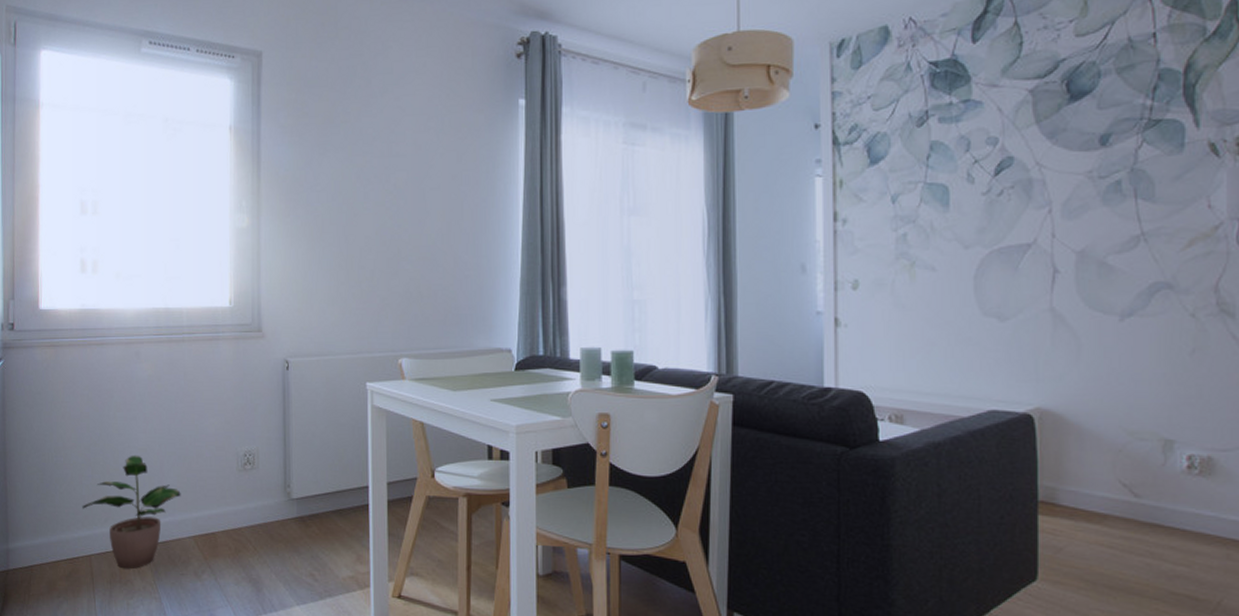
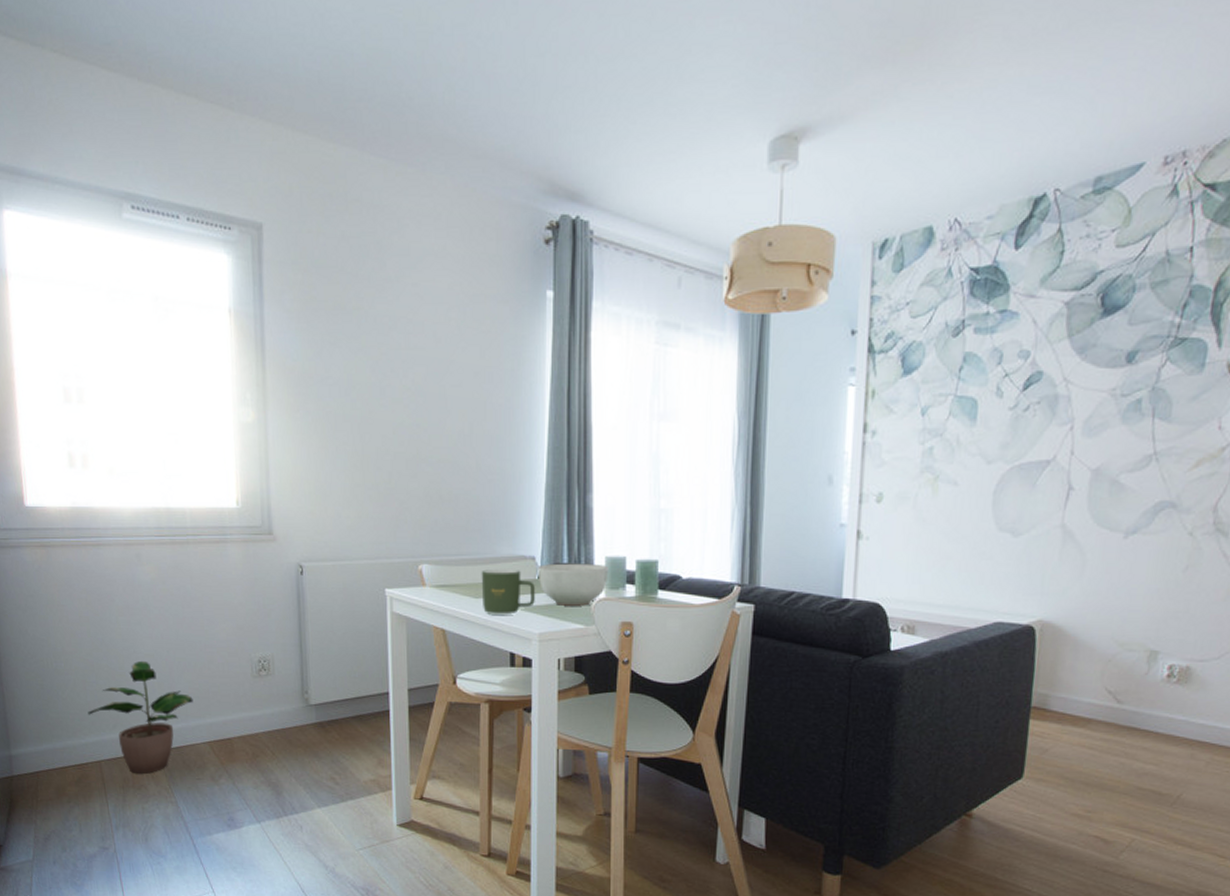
mug: none [458,361,512,408] -> present [481,568,535,616]
bowl: none [514,355,584,398] -> present [537,563,609,606]

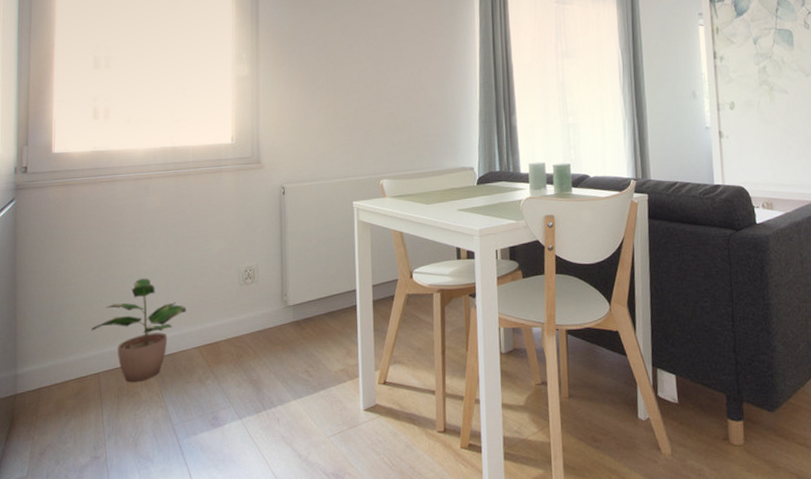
mug: present [481,568,535,616] -> none [430,178,475,218]
bowl: present [537,563,609,606] -> none [476,170,532,206]

